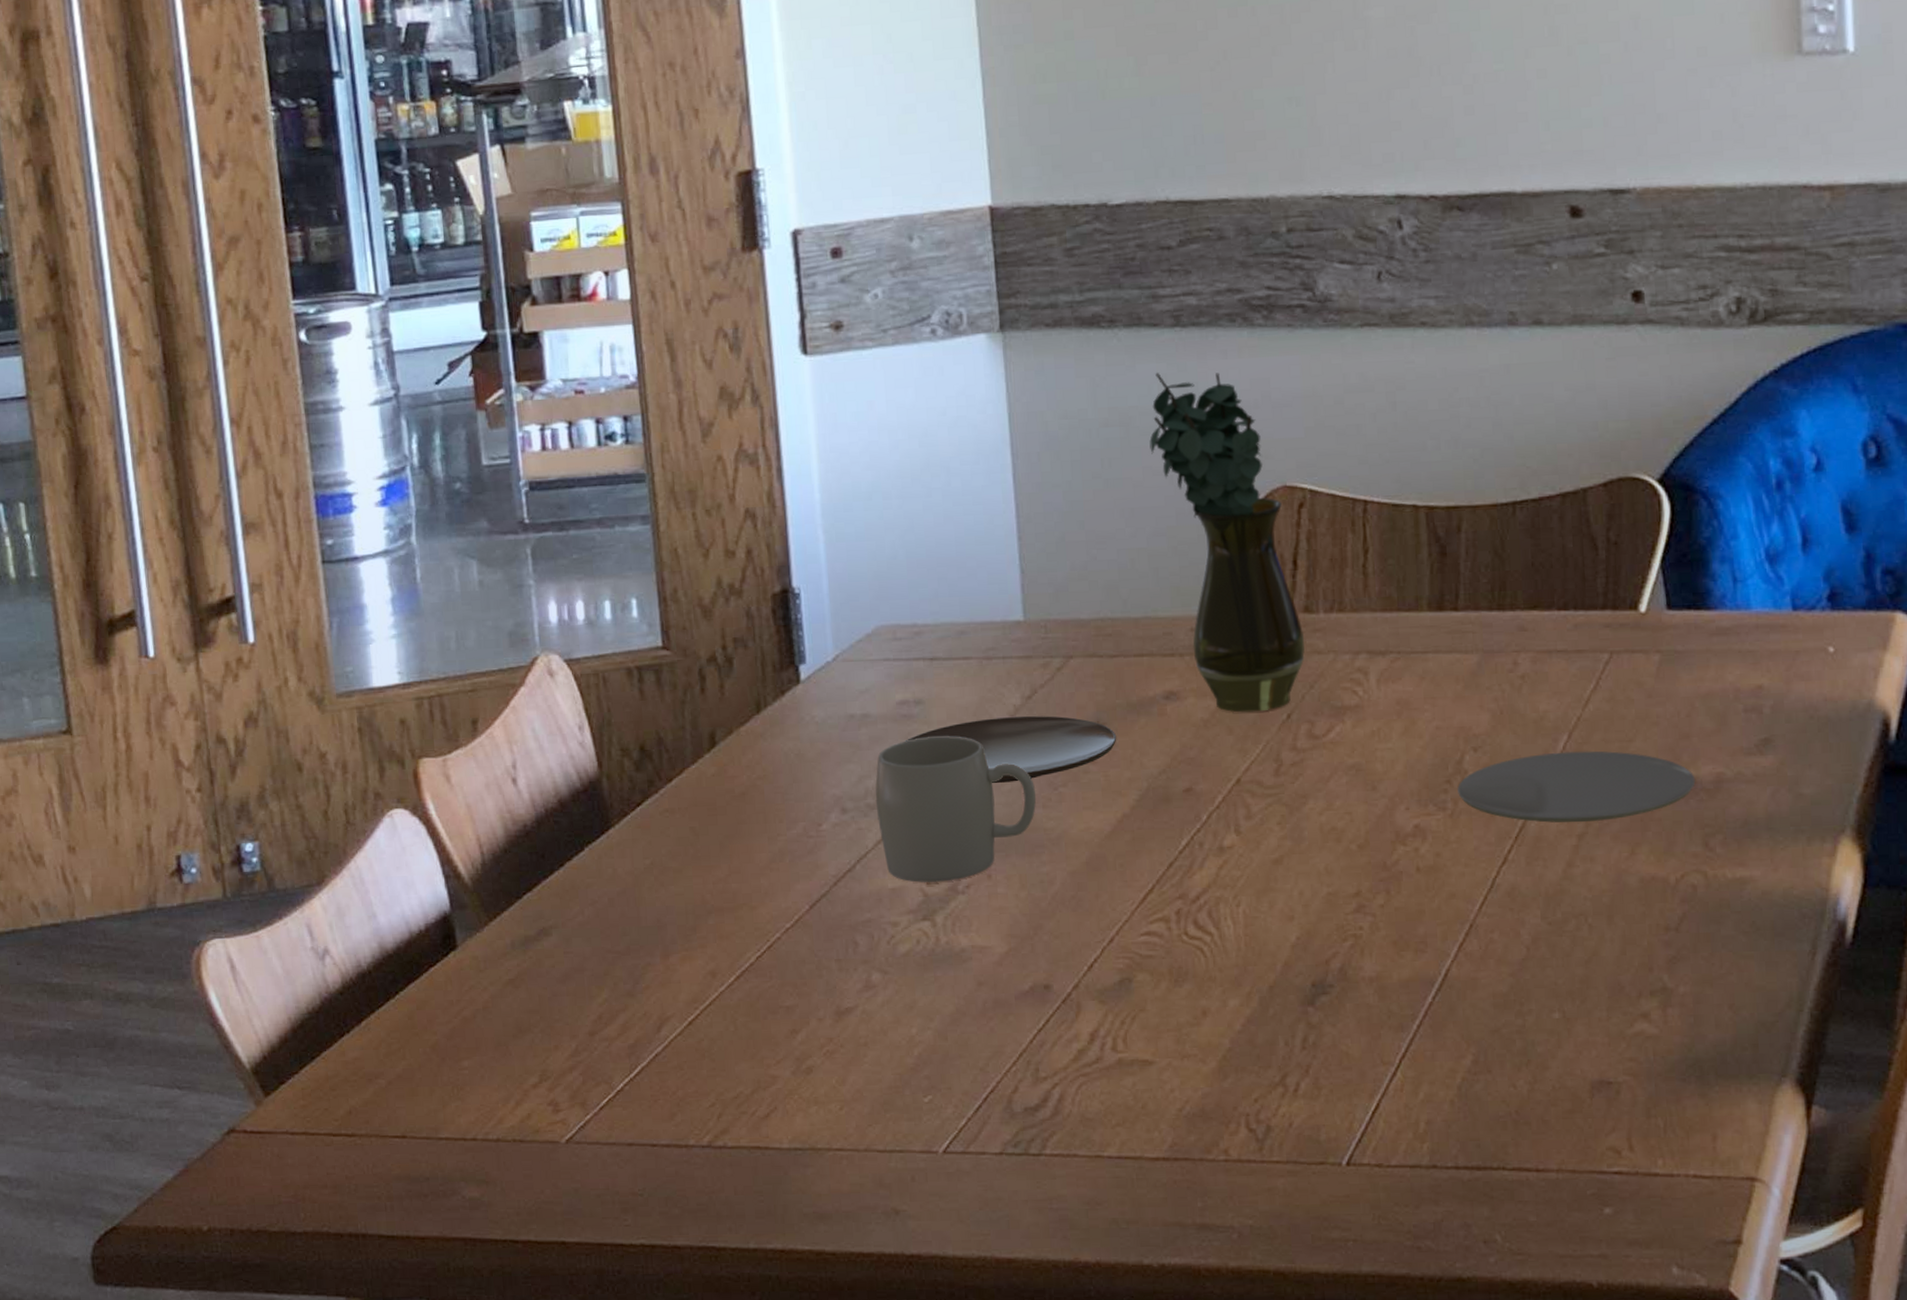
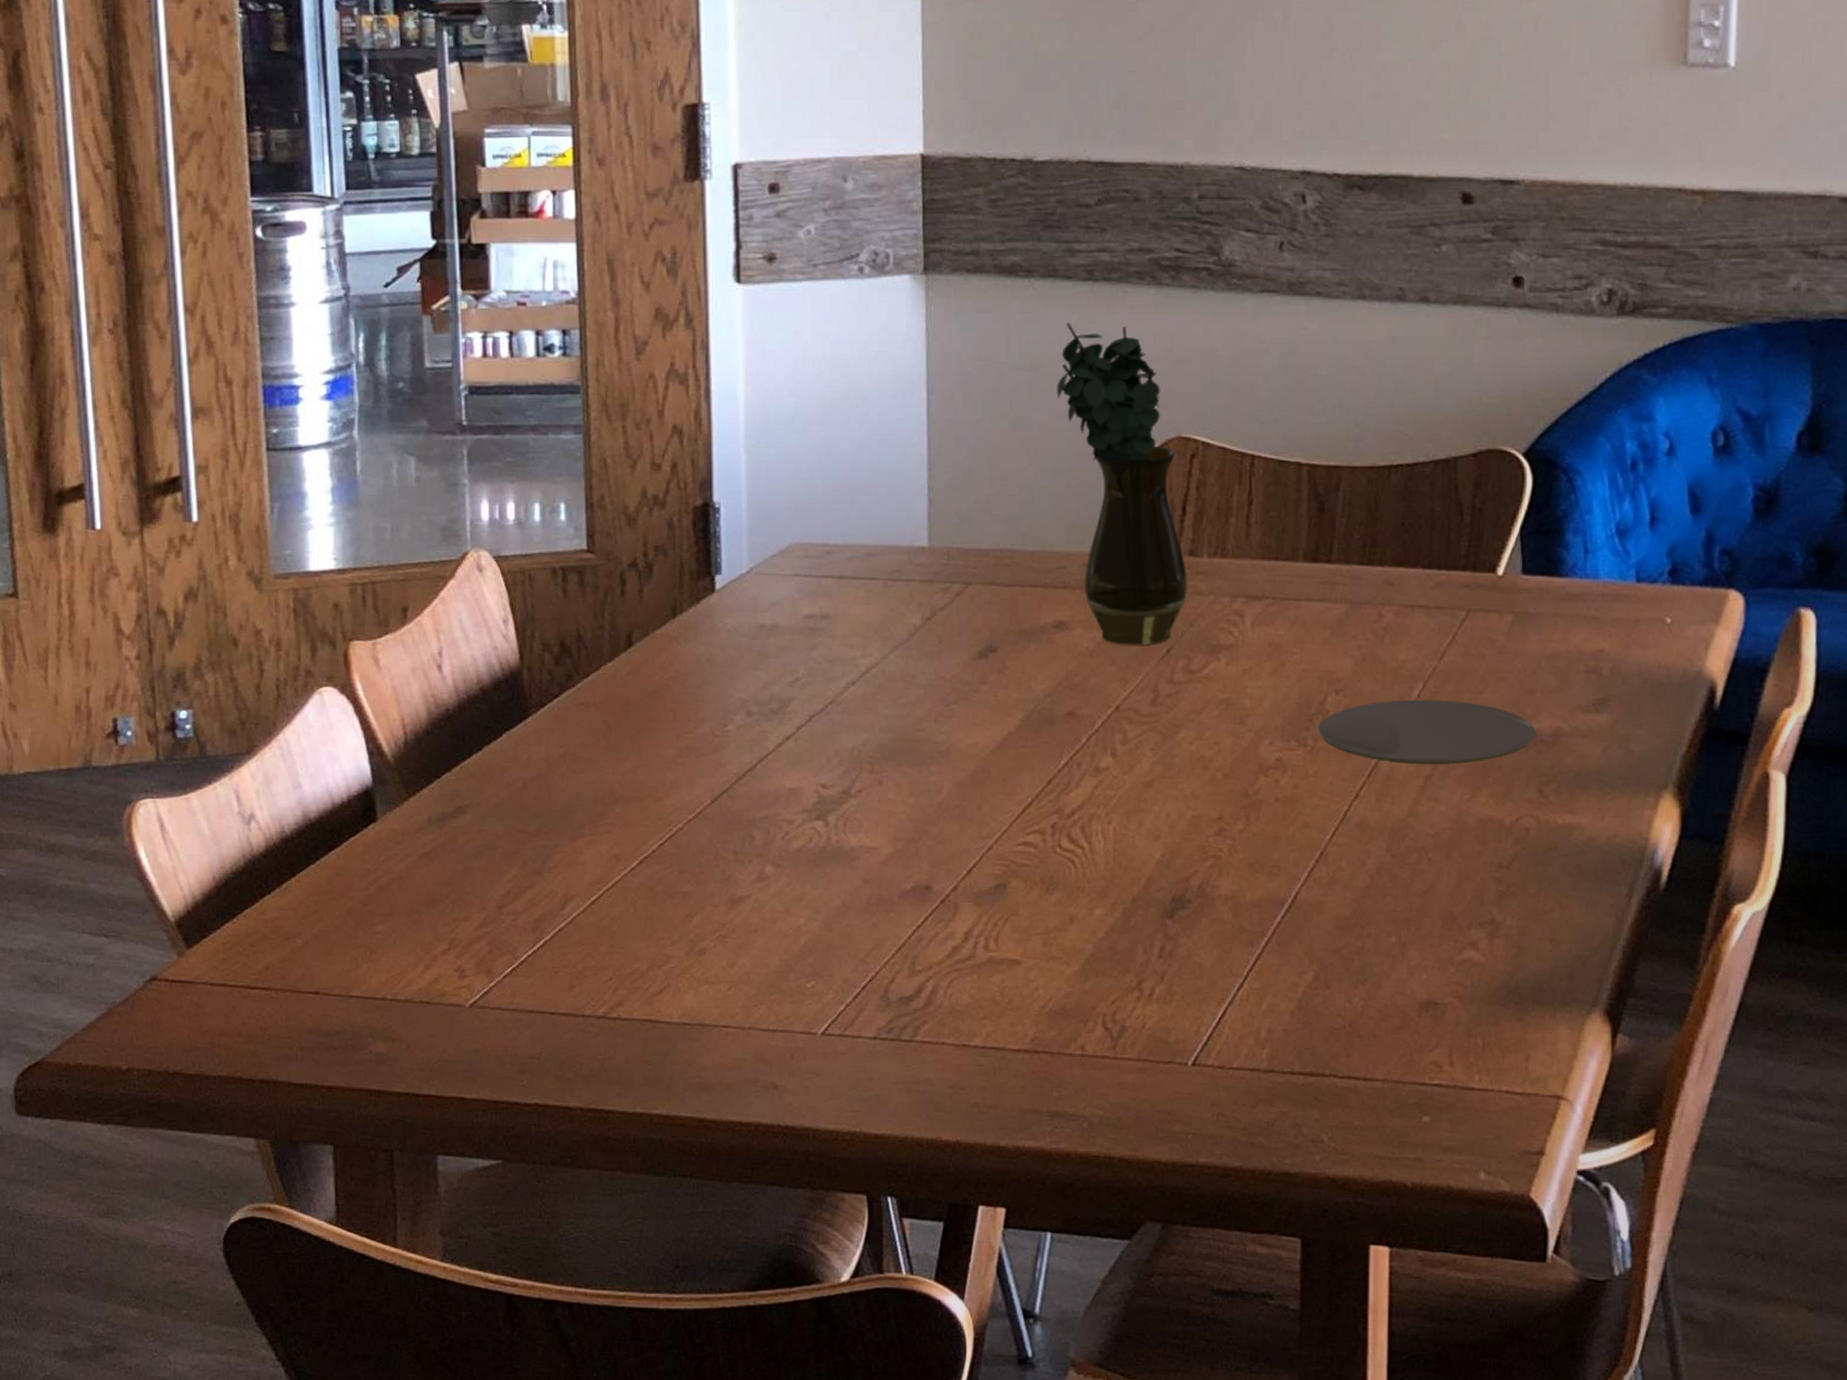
mug: present [875,736,1036,883] -> none [779,650,928,786]
plate: present [905,716,1117,783] -> none [810,635,1008,697]

